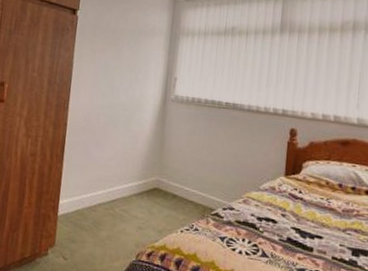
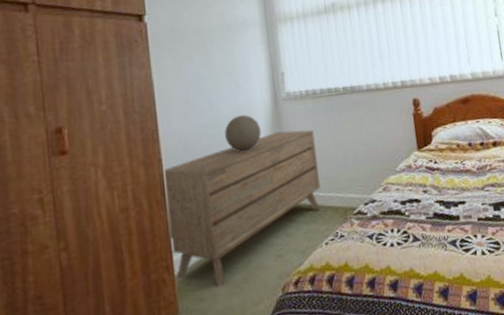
dresser: none [58,126,191,237] -> present [162,129,320,287]
decorative sphere: none [118,105,148,135] -> present [225,115,262,151]

